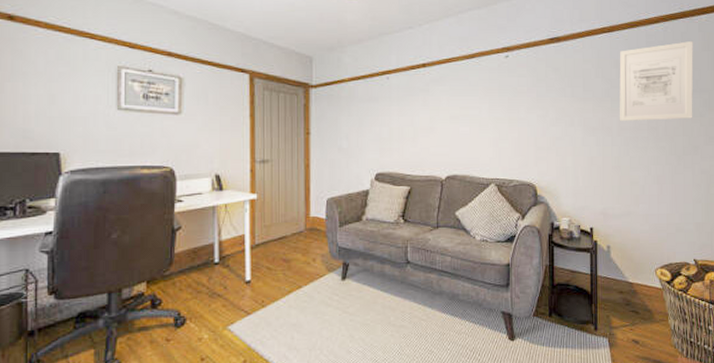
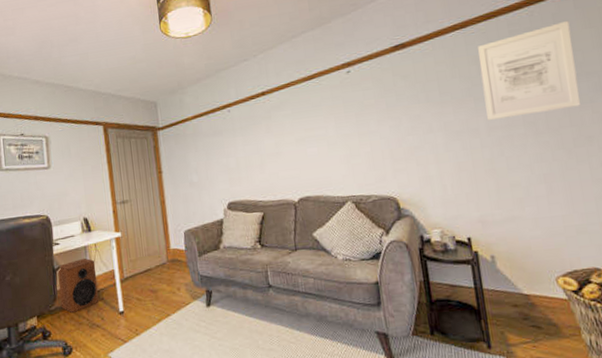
speaker: none [177,219,224,279] -> present [58,258,99,313]

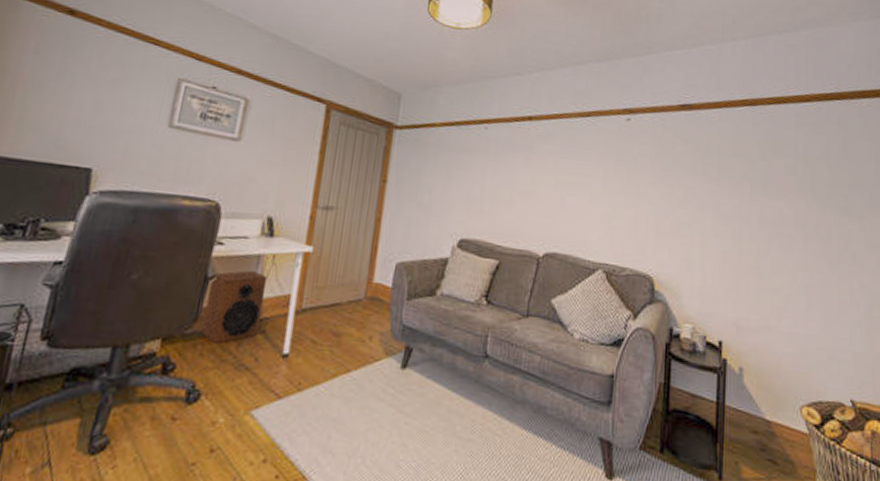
wall art: present [478,20,581,120] -> none [759,126,852,219]

